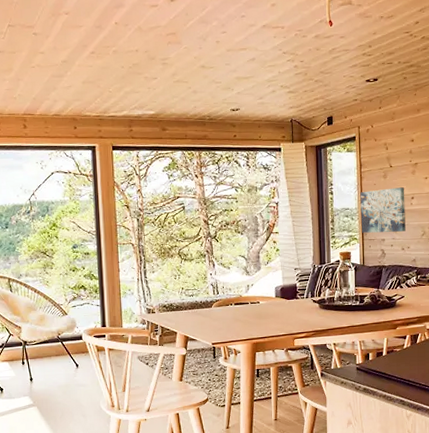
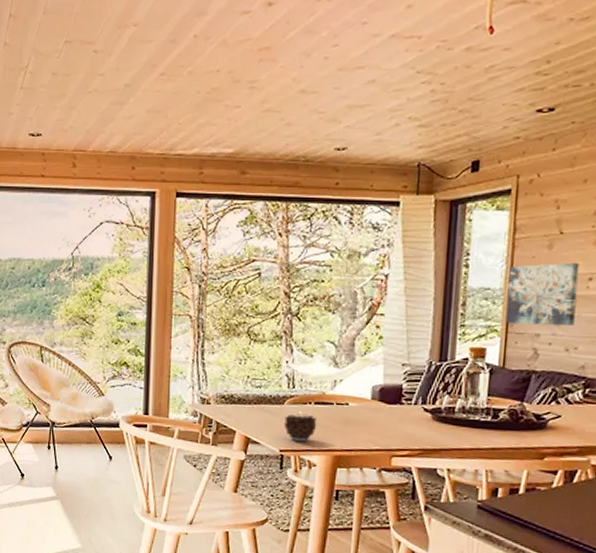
candle: none [212,311,238,335] -> present [283,411,317,441]

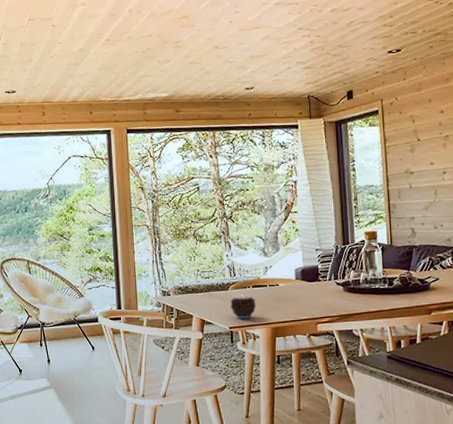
wall art: present [505,263,580,325] -> none [385,161,438,211]

